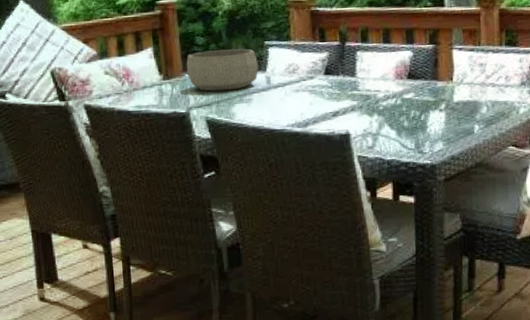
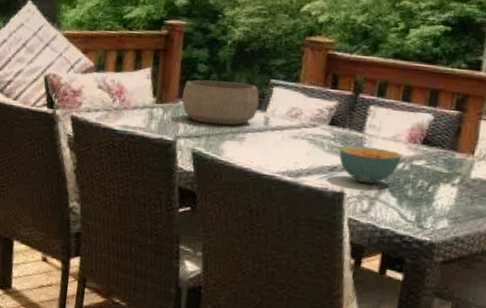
cereal bowl: none [338,89,393,123] -> present [339,146,403,184]

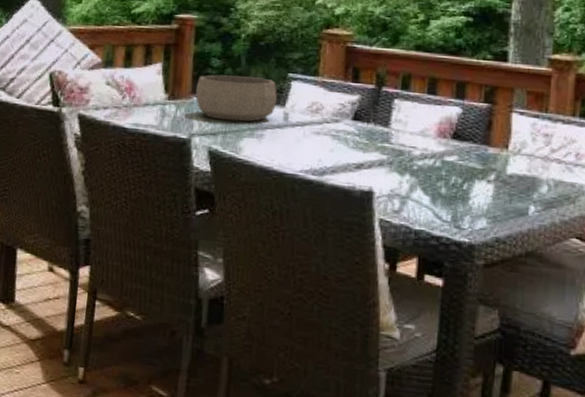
cereal bowl: present [339,146,403,184] -> none [365,142,433,182]

